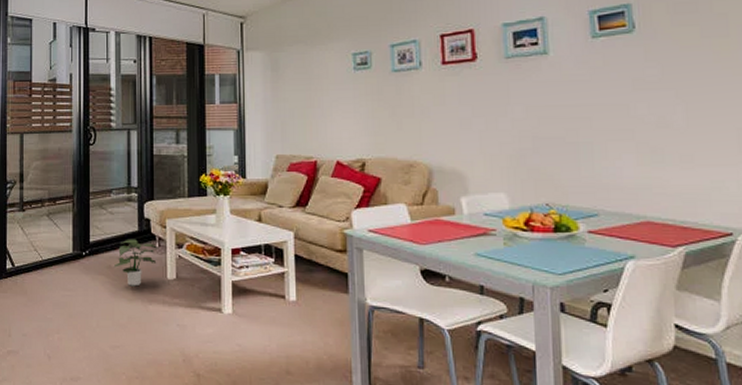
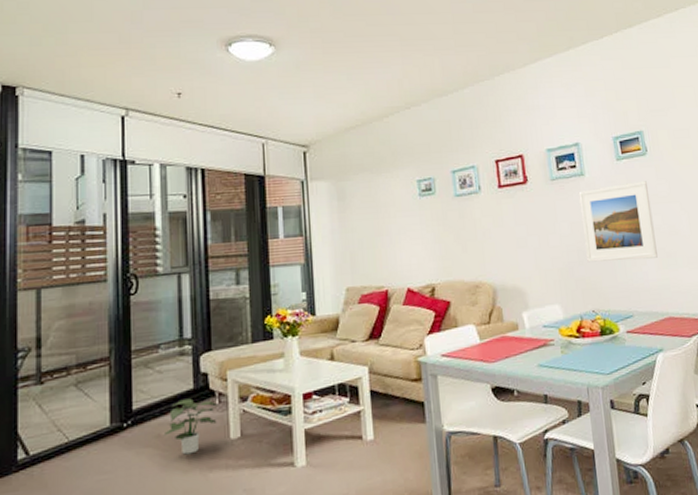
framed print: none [539,63,638,152] -> present [578,181,658,263]

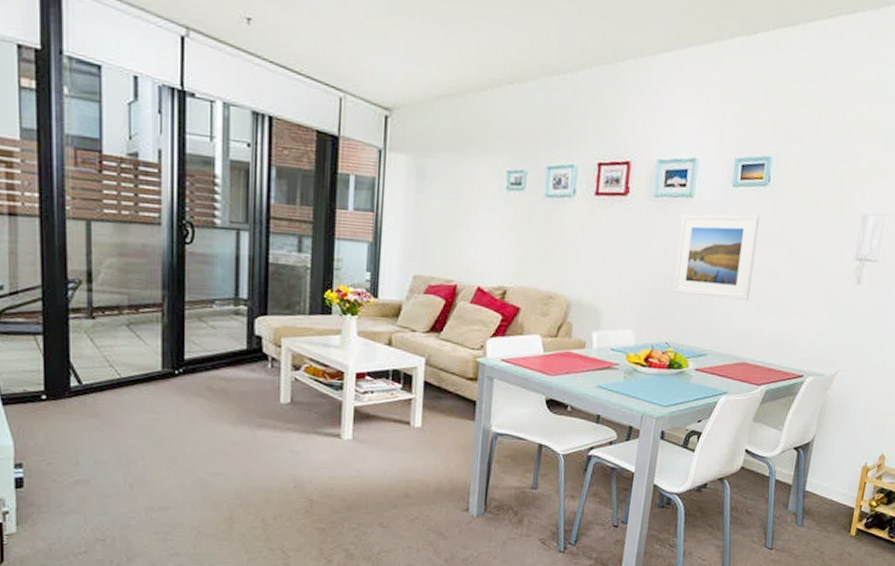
potted plant: present [163,398,218,455] -> none [214,357,271,410]

